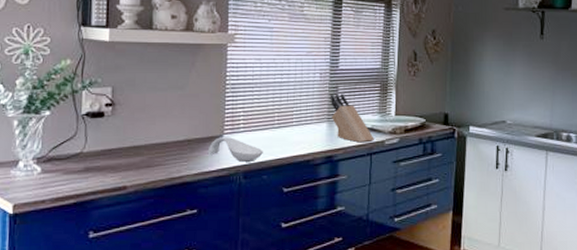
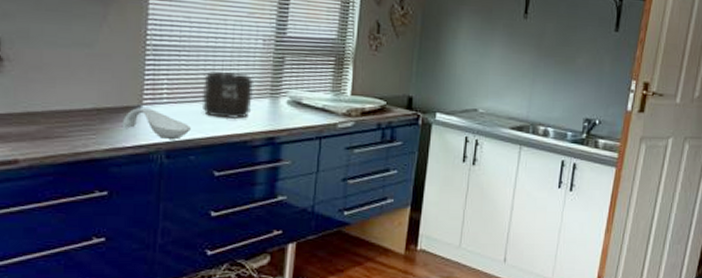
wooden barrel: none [271,103,313,143] -> present [201,72,253,120]
knife block: present [330,93,374,143] -> none [274,65,325,125]

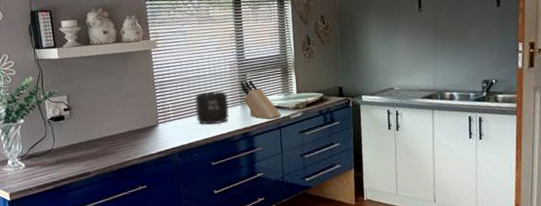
spoon rest: present [121,108,191,139] -> none [148,125,192,145]
knife block: none [274,65,325,125] -> present [240,80,281,120]

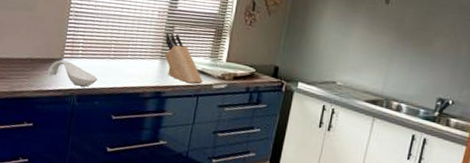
spoon rest: none [148,125,192,145] -> present [47,60,97,87]
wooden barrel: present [195,91,230,125] -> none [107,35,148,75]

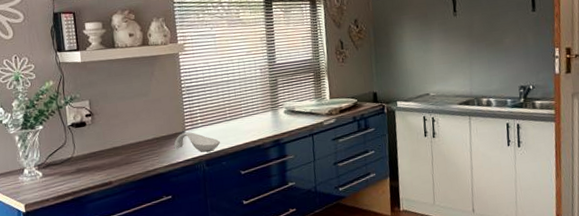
knife block: present [164,33,203,84] -> none [271,85,314,126]

